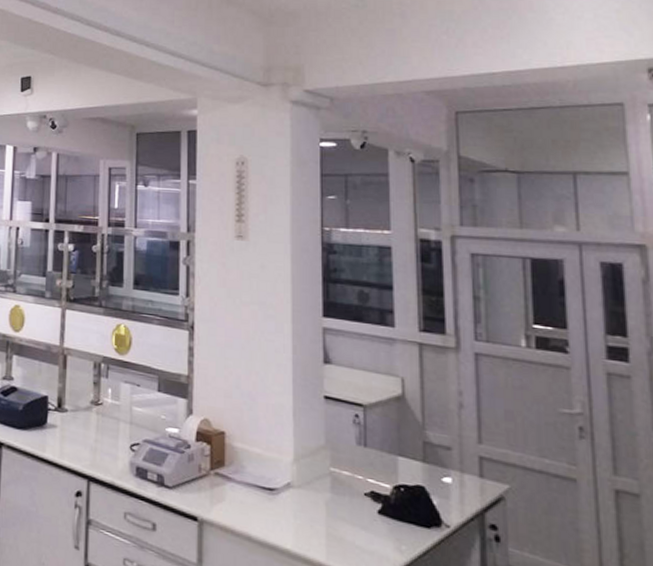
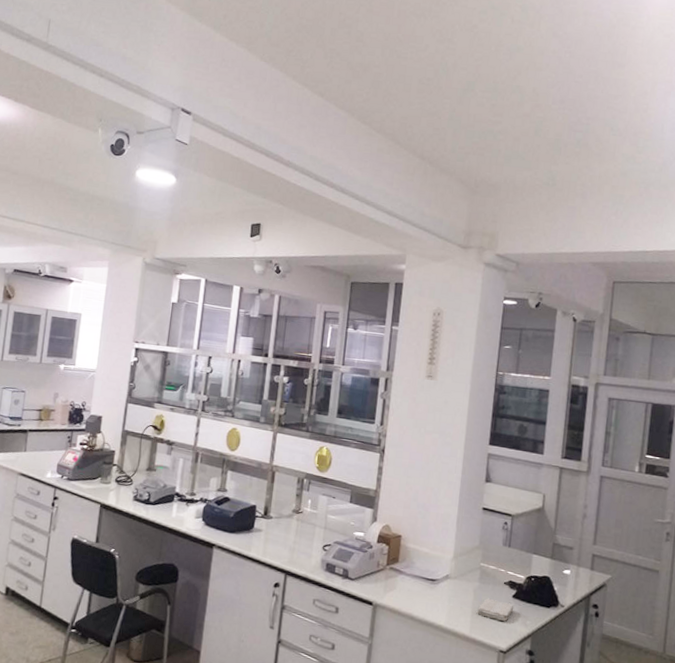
washcloth: none [333,513,382,547] -> present [477,598,514,622]

